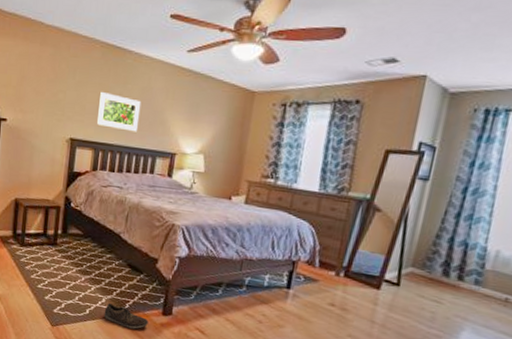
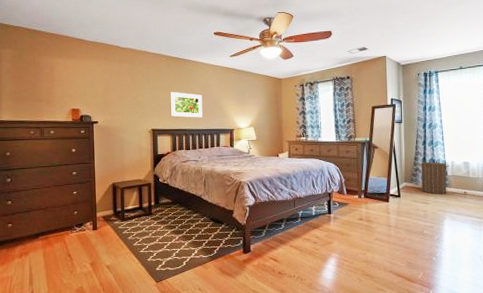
shoe: present [104,303,149,329] -> none [198,253,234,270]
laundry hamper: none [436,240,491,295] -> present [419,158,449,195]

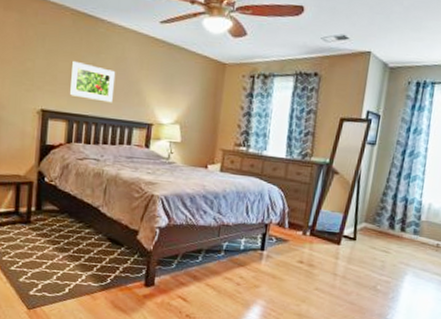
laundry hamper: present [419,158,449,195] -> none [384,196,425,244]

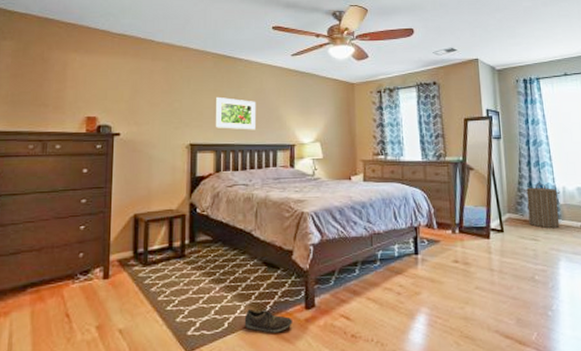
shoe: none [84,280,131,304] -> present [244,309,292,333]
laundry hamper: none [384,196,425,244] -> present [524,183,560,229]

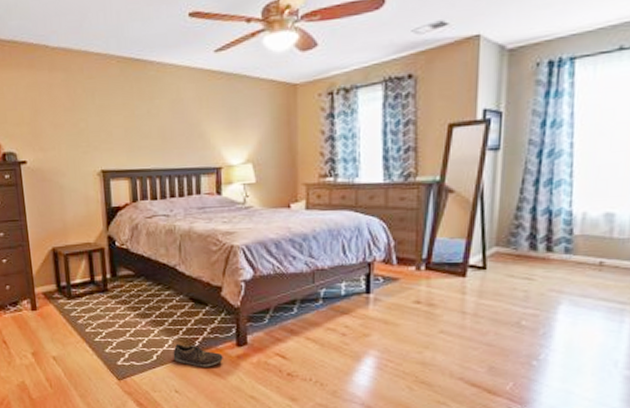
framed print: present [215,96,257,130] -> none [125,112,175,152]
laundry hamper: present [524,183,560,229] -> none [523,207,578,266]

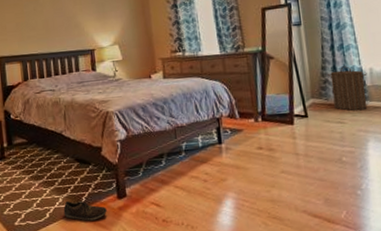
laundry hamper: none [523,207,578,266] -> present [327,66,368,111]

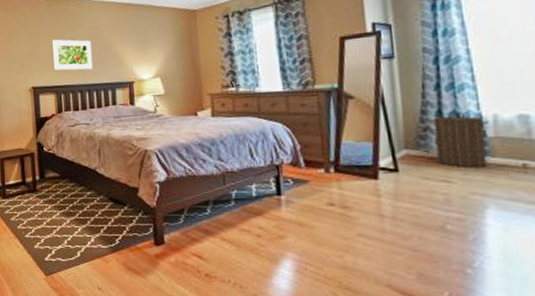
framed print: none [16,10,56,40] -> present [51,39,93,71]
shoe: present [63,201,107,221] -> none [95,242,142,265]

